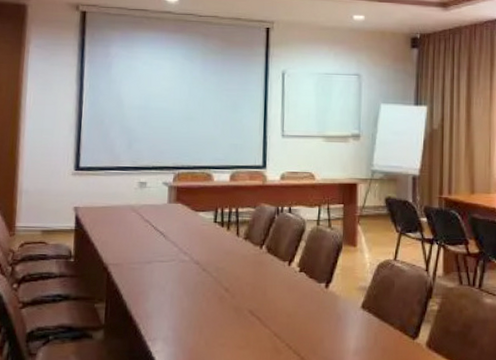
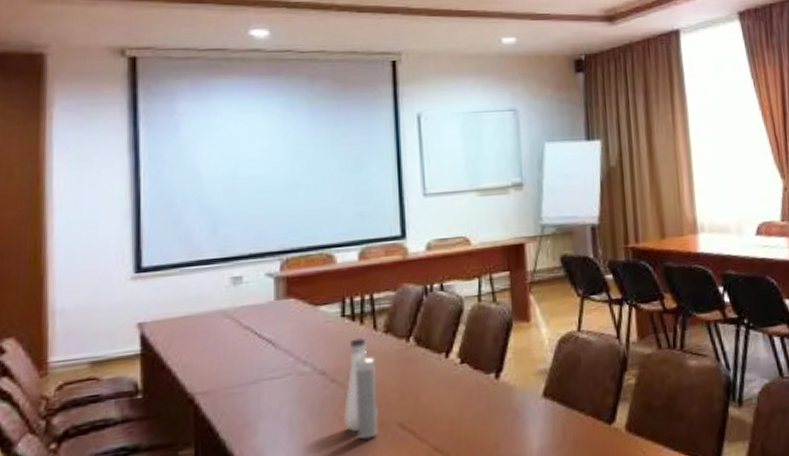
water bottle: none [209,240,236,318] -> present [343,337,378,440]

